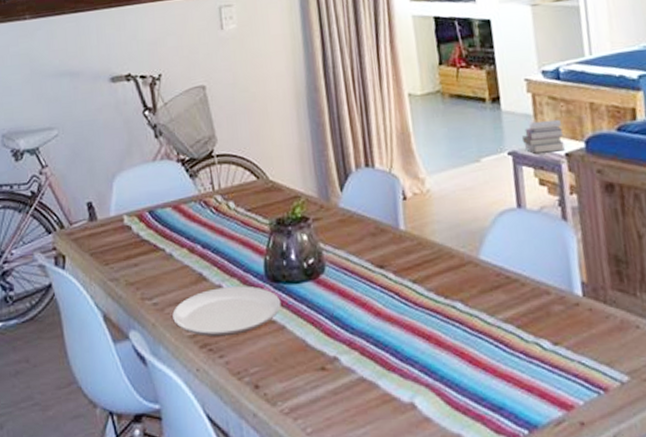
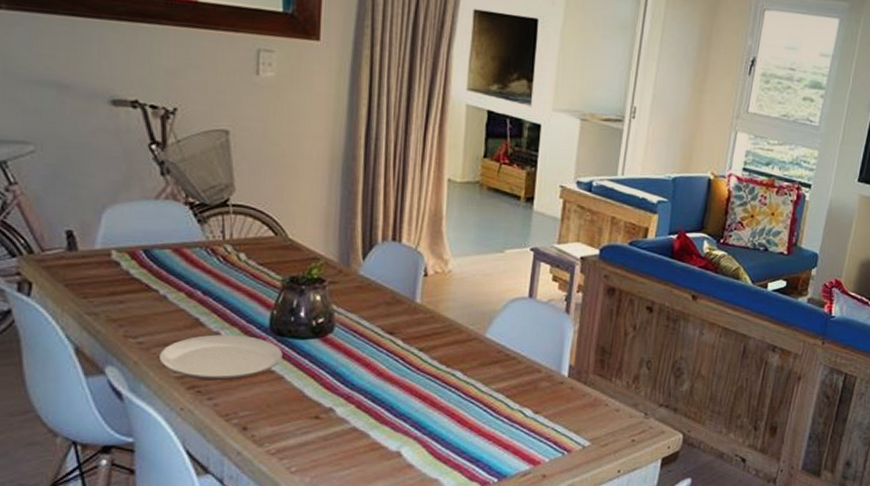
books: present [521,119,565,154] -> none [545,224,584,255]

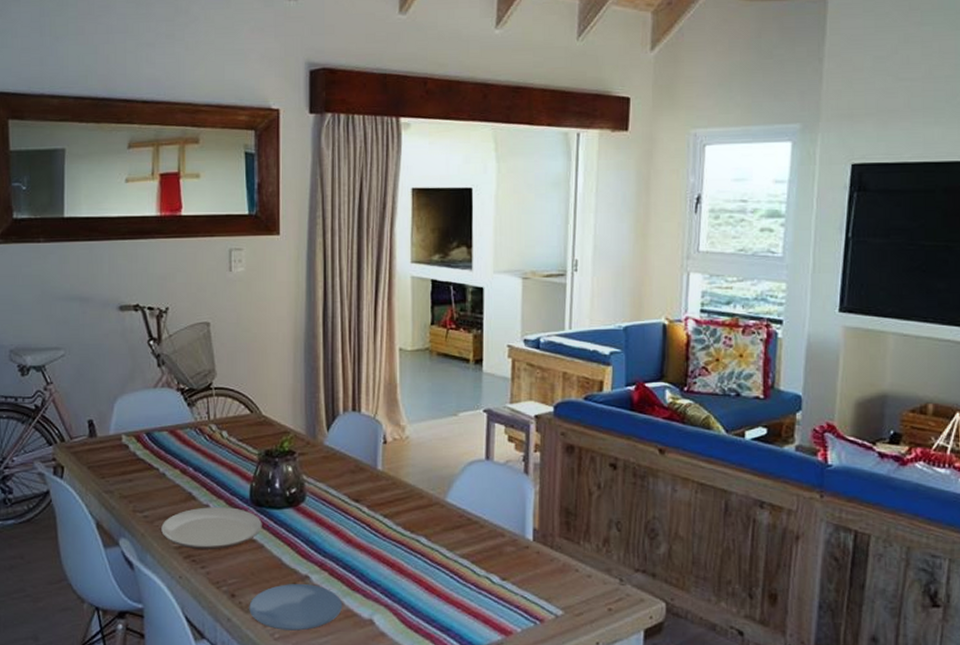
plate: none [263,416,369,464] -> present [249,584,343,631]

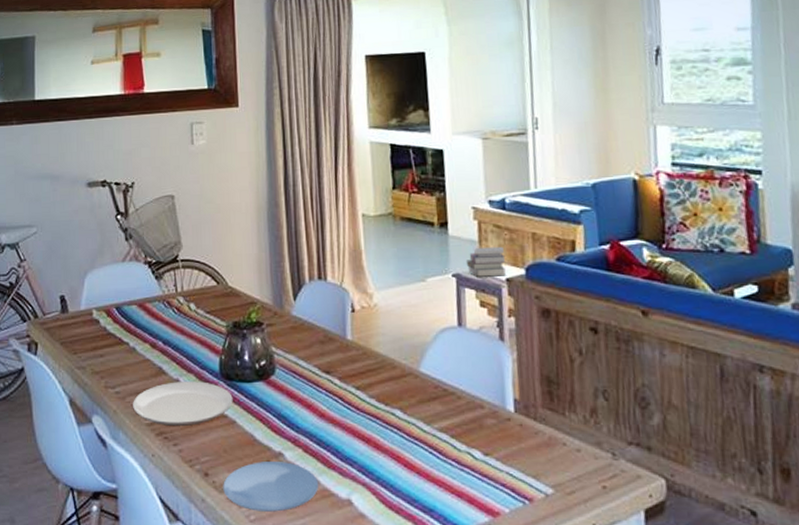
books: none [497,384,536,413] -> present [466,246,506,277]

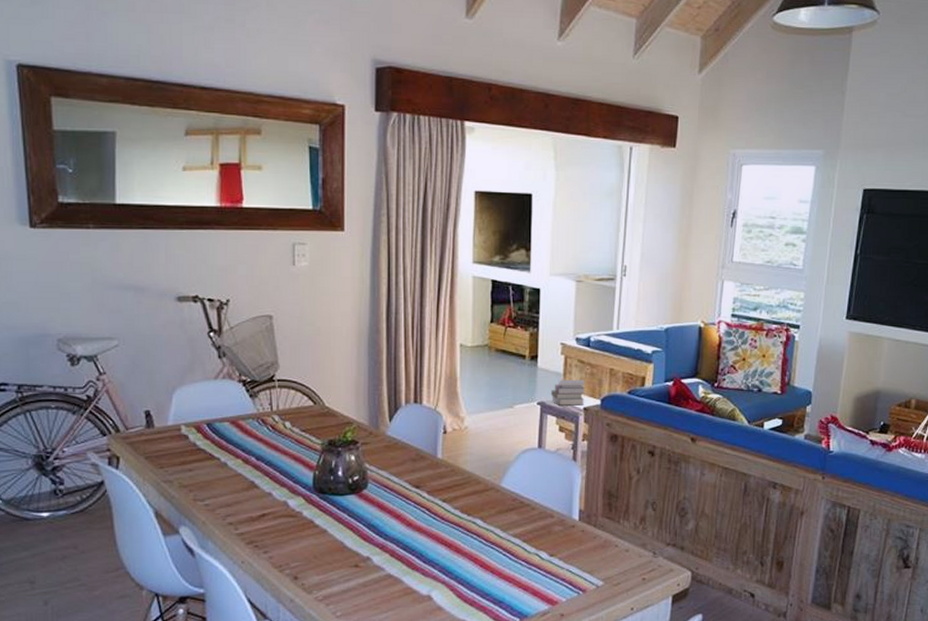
plate: present [133,381,233,427] -> none [223,495,325,536]
plate: present [223,462,319,512] -> none [312,565,403,608]

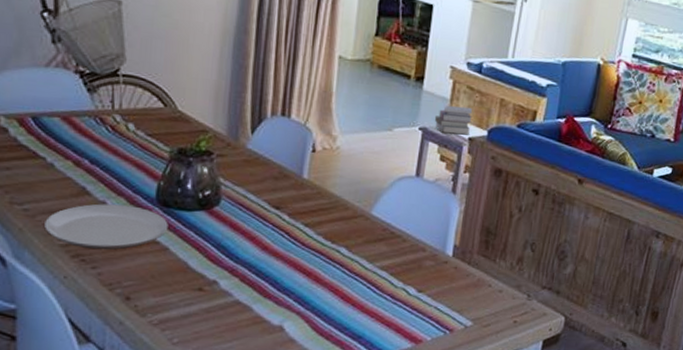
plate: none [223,495,325,536] -> present [44,203,168,250]

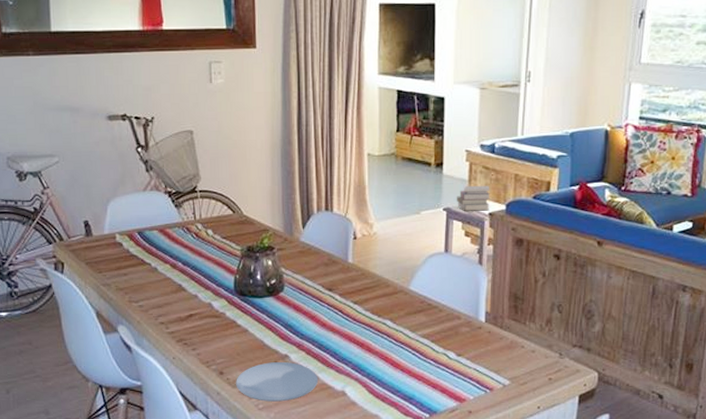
plate: present [44,203,168,250] -> none [155,297,246,335]
plate: none [145,288,252,336] -> present [236,362,319,402]

